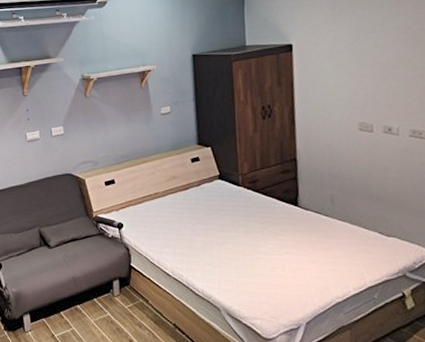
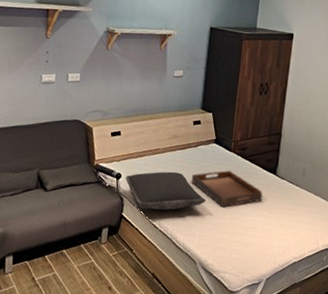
pillow: none [128,215,220,257] -> present [126,171,206,210]
serving tray: none [199,207,286,248] -> present [191,170,263,208]

